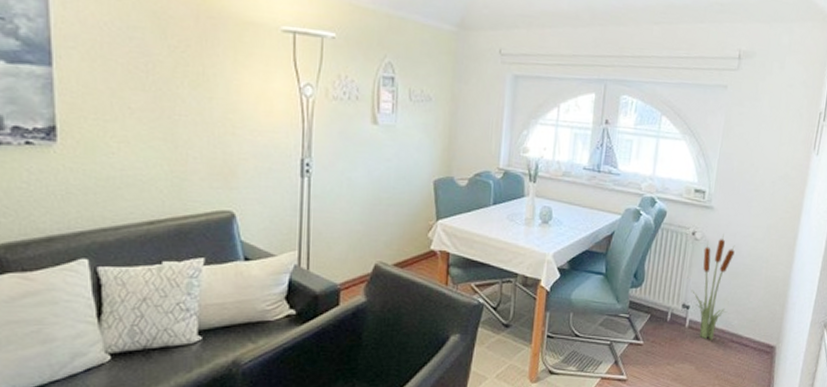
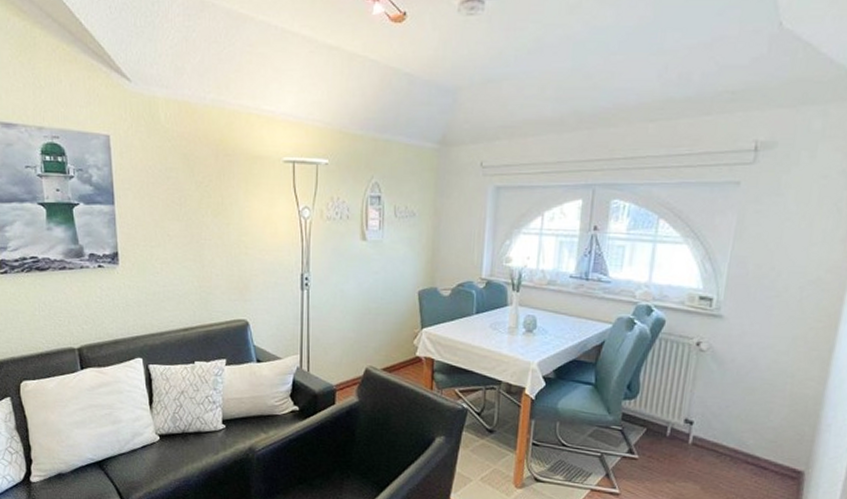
decorative plant: present [691,234,735,340] -> none [695,345,751,460]

